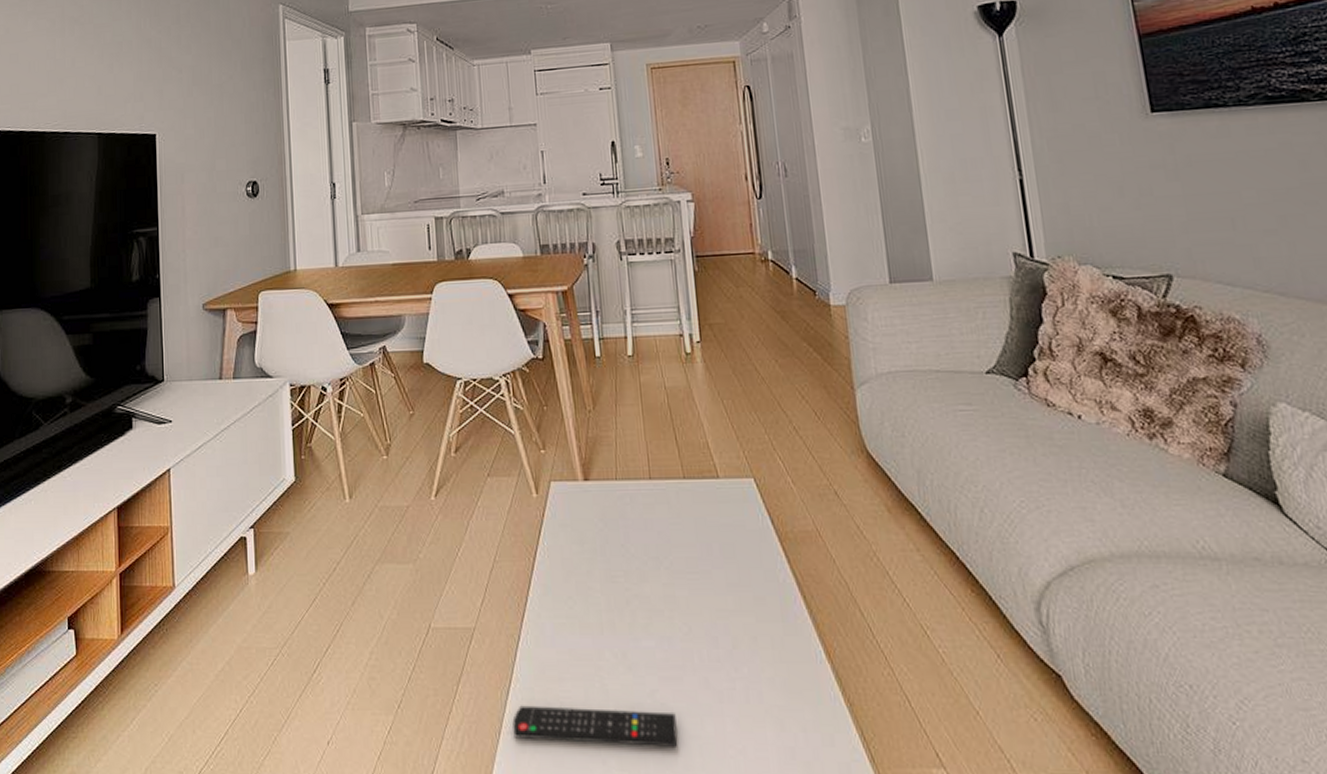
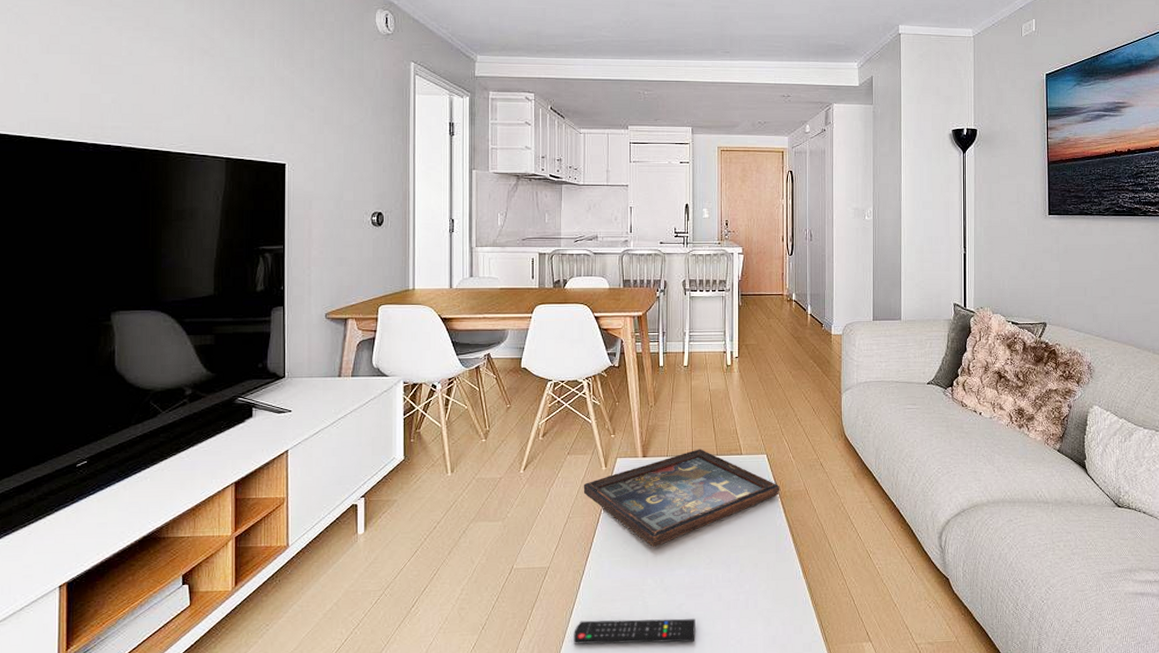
decorative tray: none [510,469,779,606] -> present [583,449,780,547]

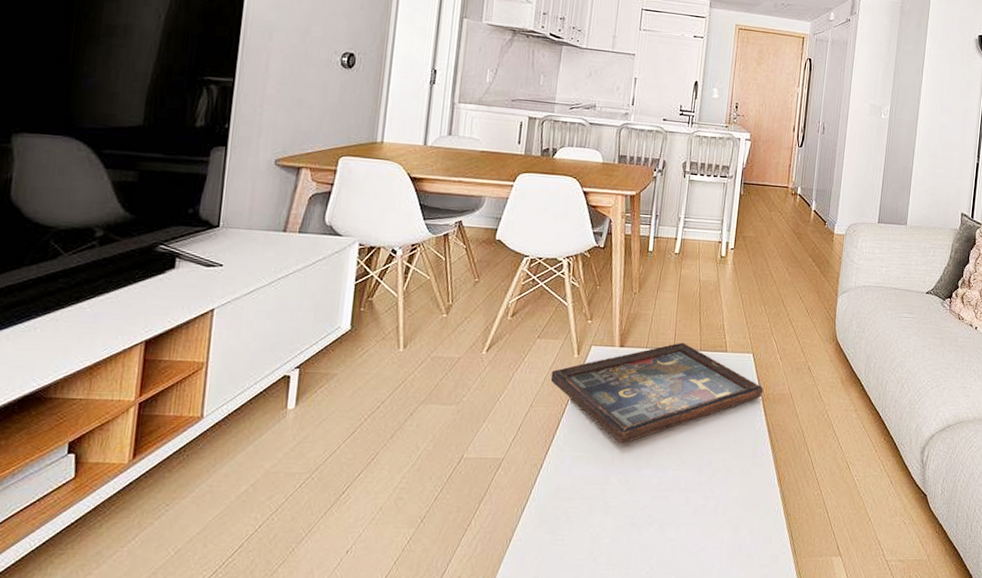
remote control: present [573,618,695,644] -> none [522,519,659,547]

